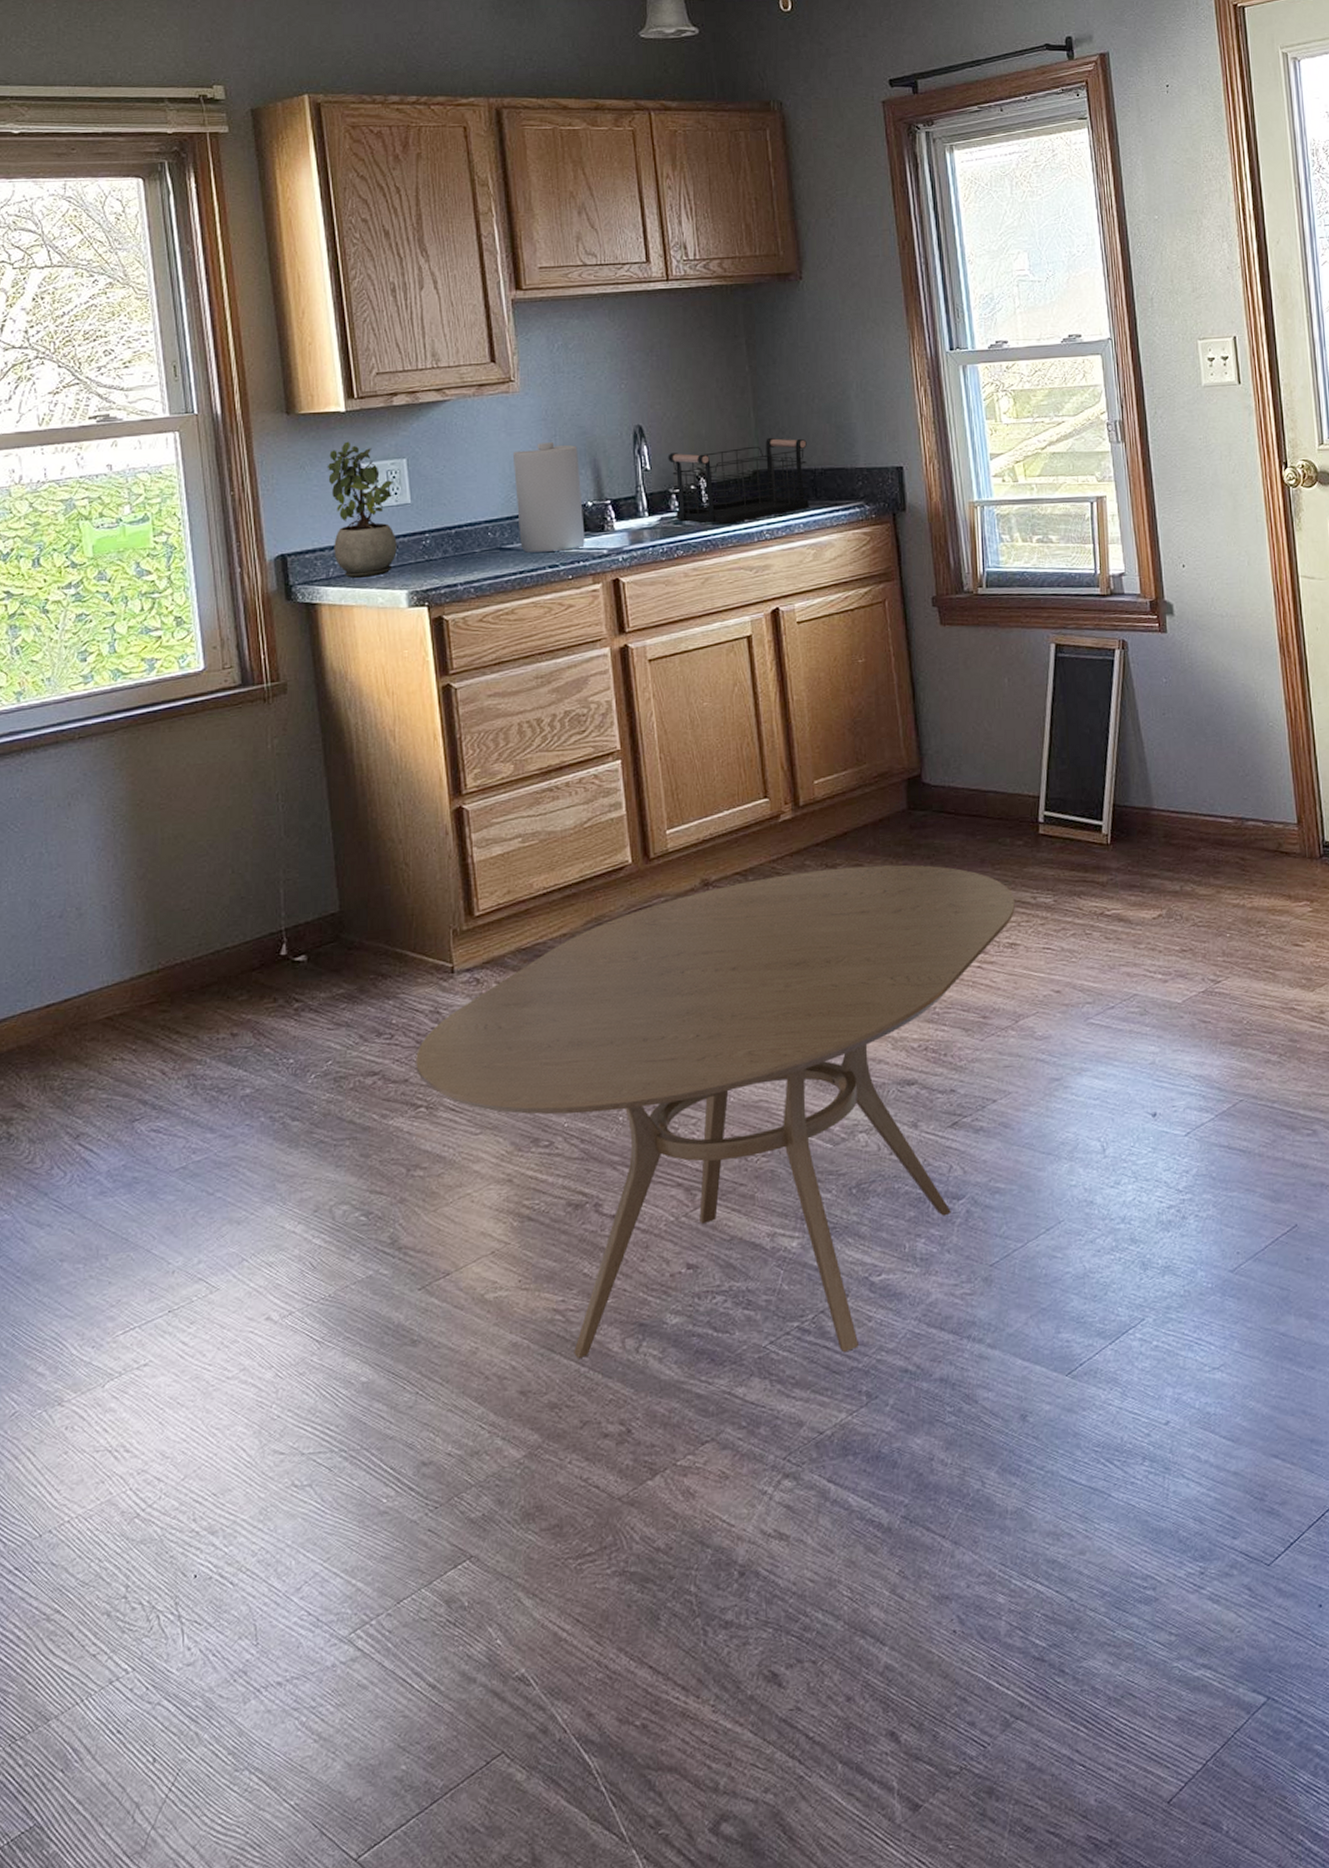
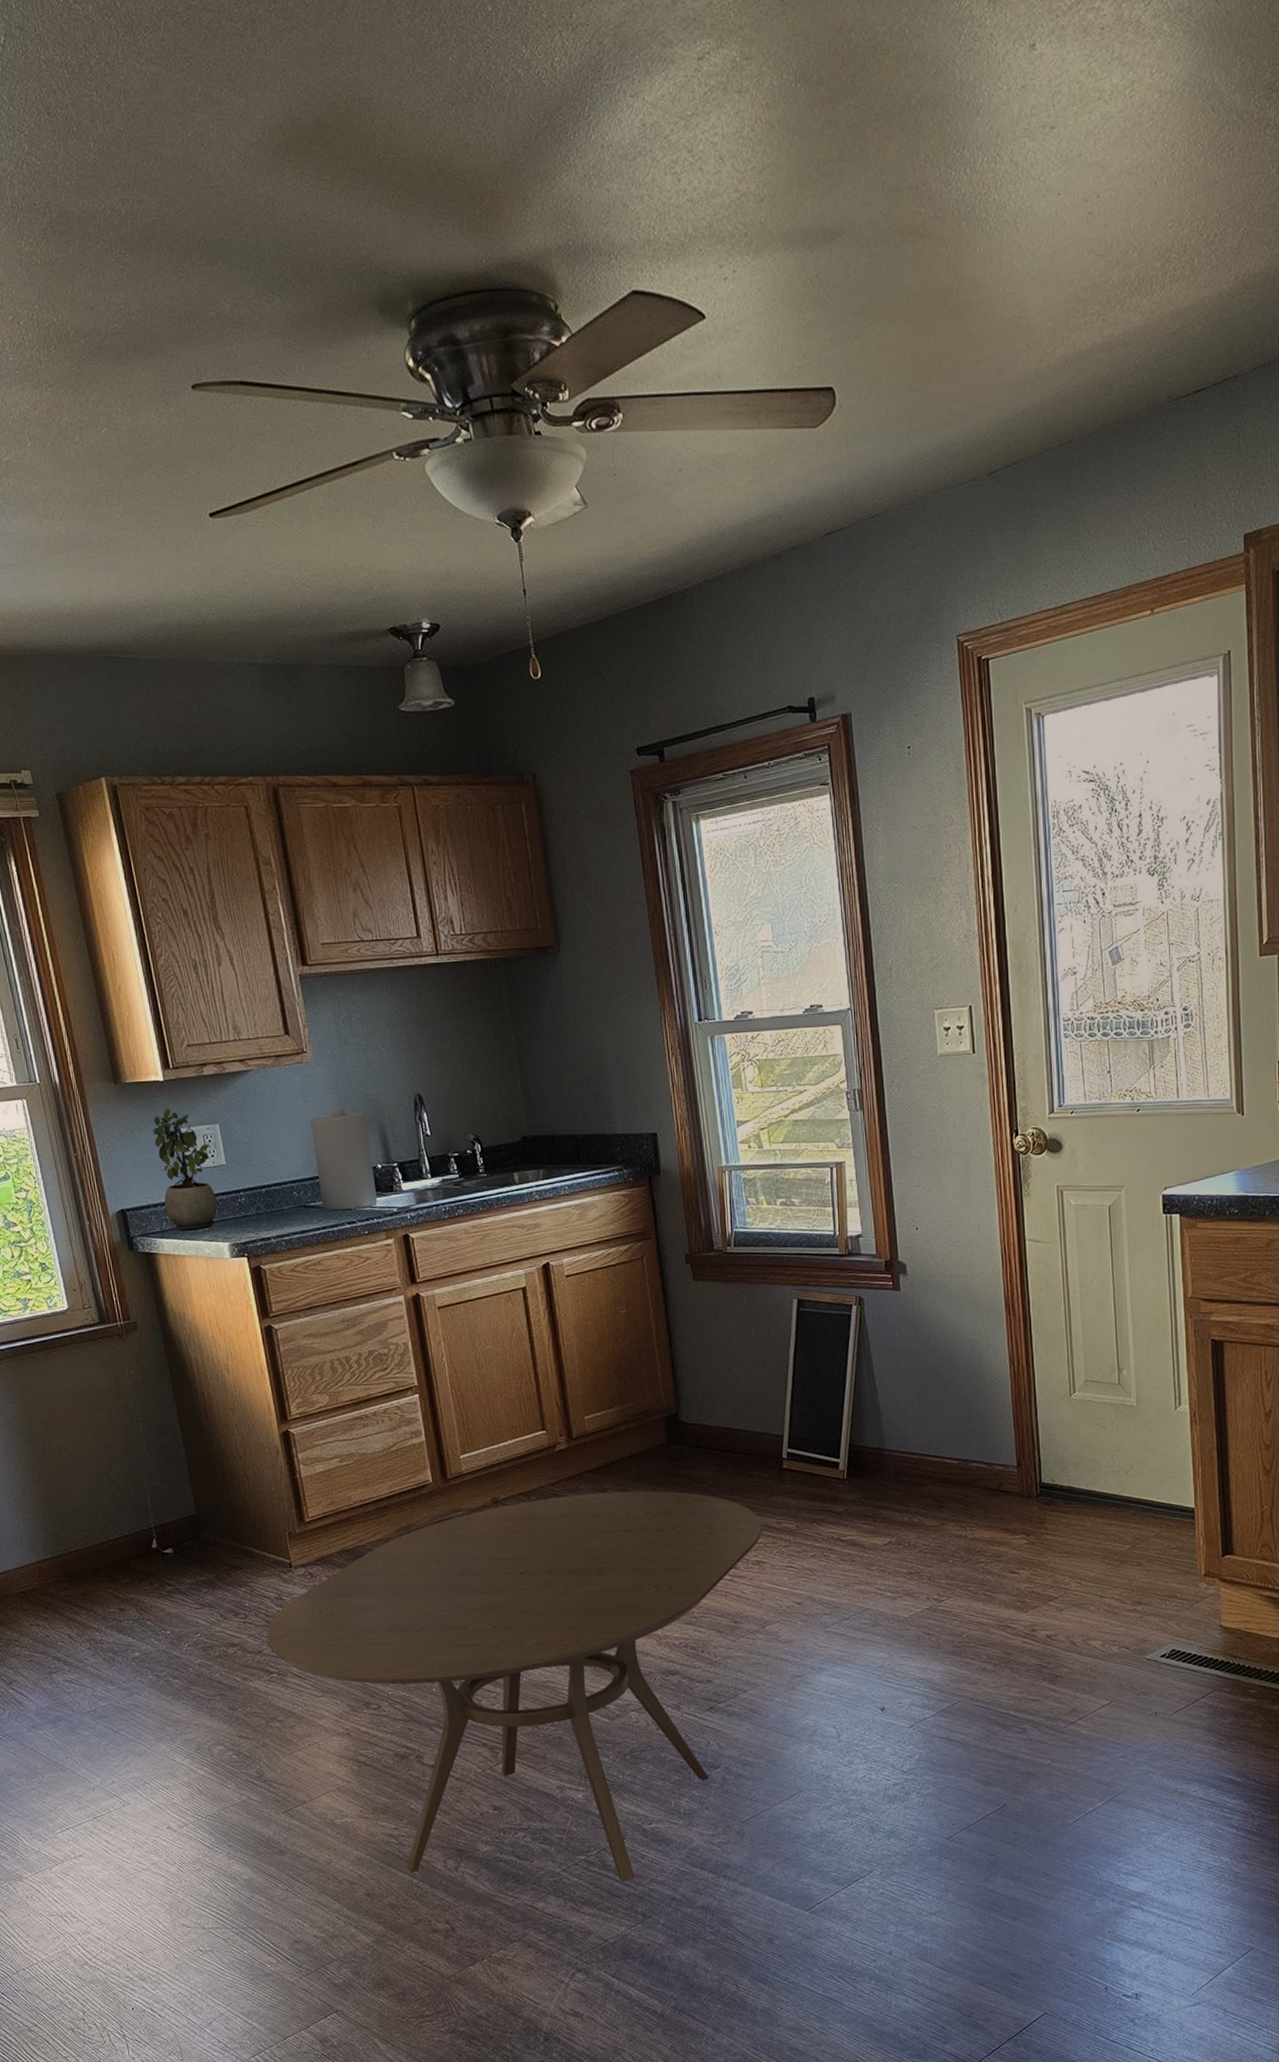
dish rack: present [668,437,809,524] -> none [445,1105,573,1186]

